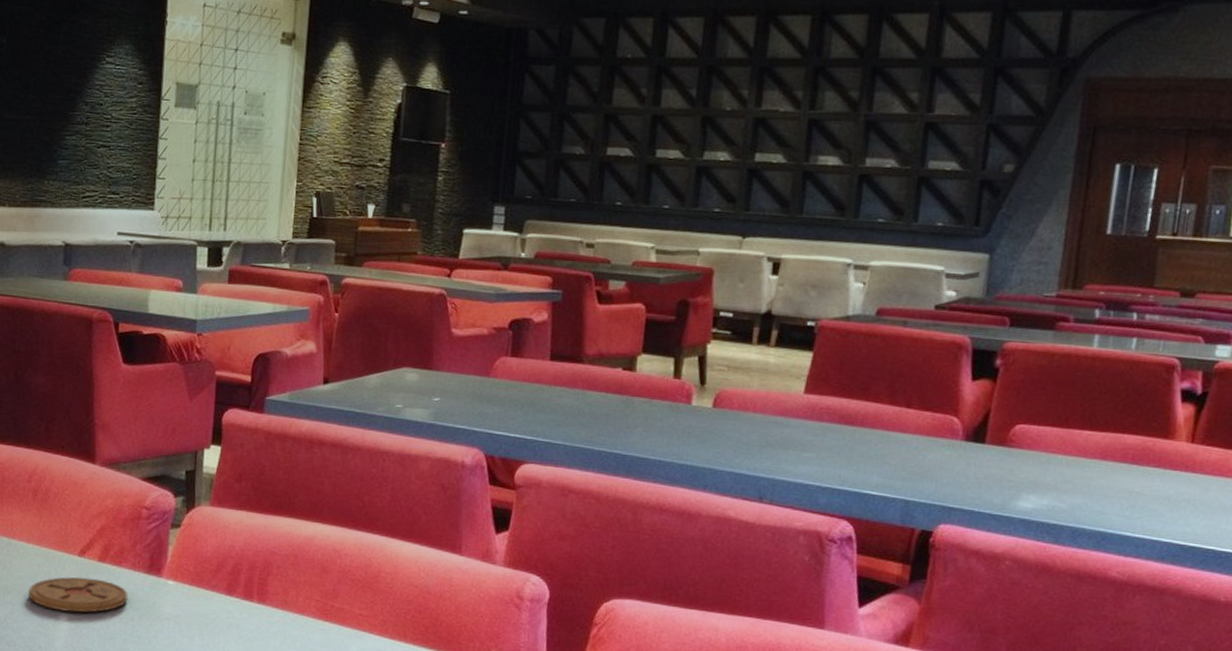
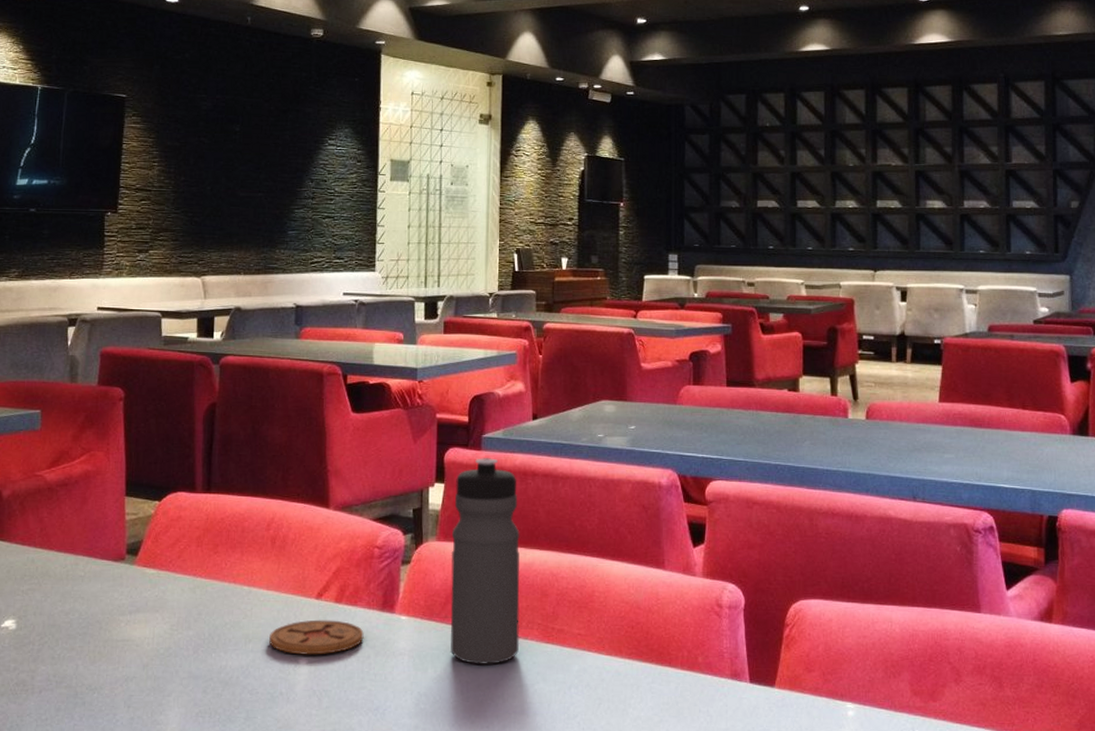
water bottle: none [220,421,302,638] -> present [450,458,520,664]

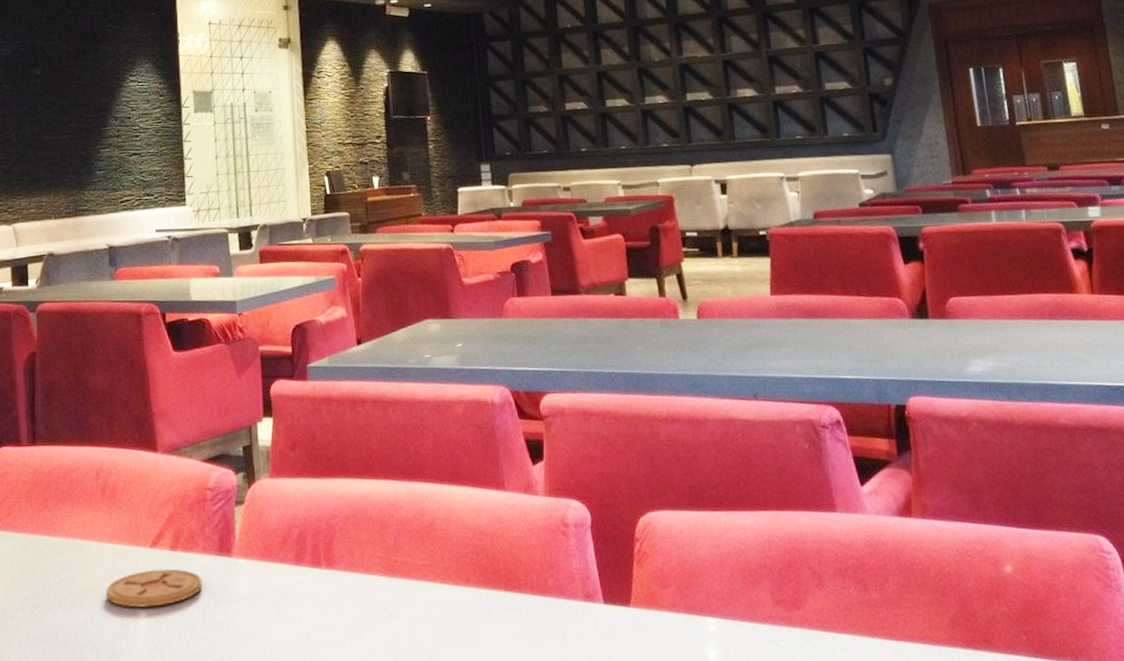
water bottle: present [450,458,520,664] -> none [284,388,363,605]

